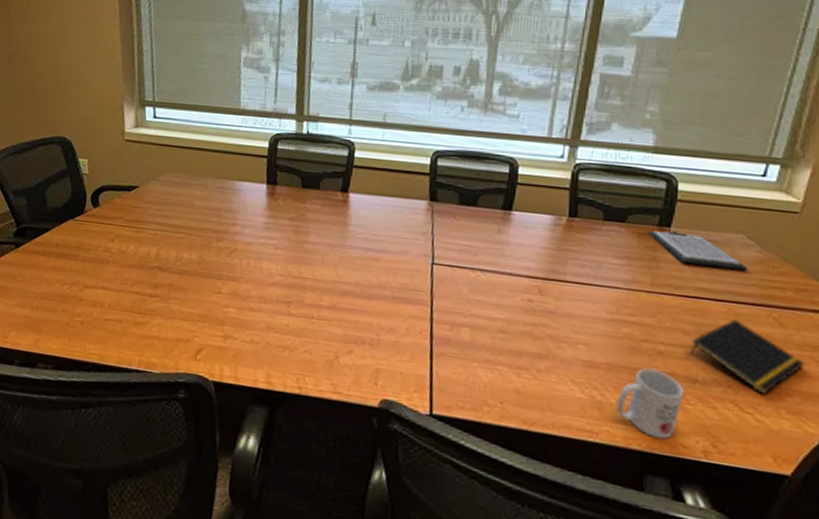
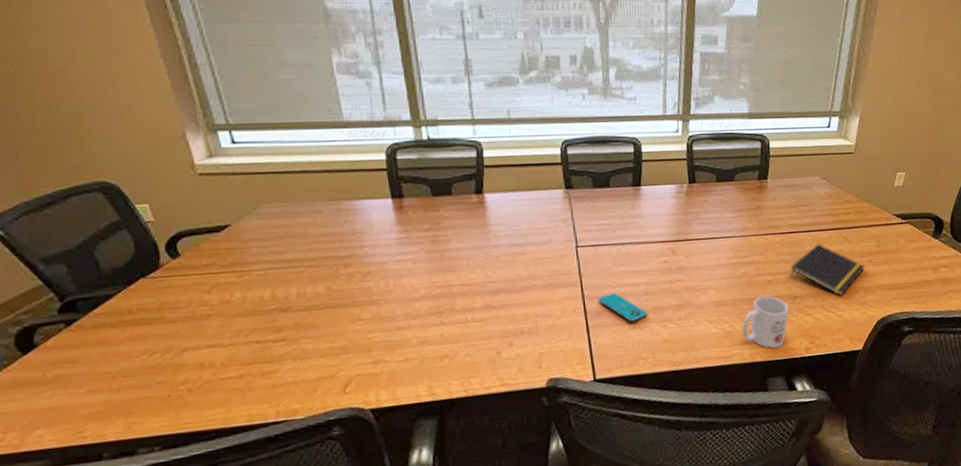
smartphone: none [447,322,501,361] -> present [598,293,648,322]
clipboard: present [647,230,747,270] -> none [751,182,823,207]

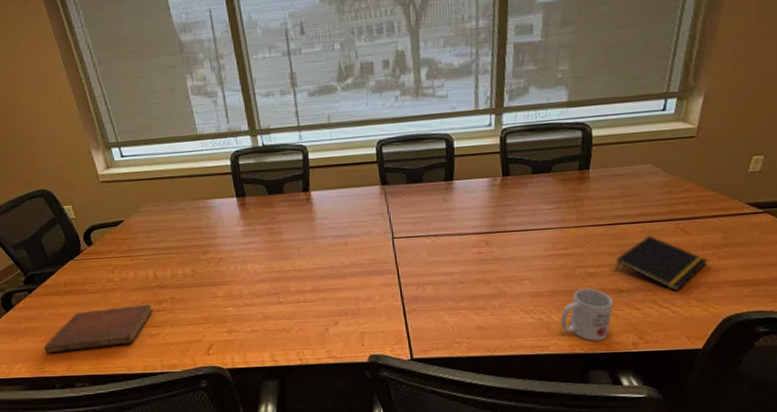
notebook: none [86,333,267,411] -> present [43,304,153,354]
smartphone: present [598,293,648,322] -> none [414,281,462,309]

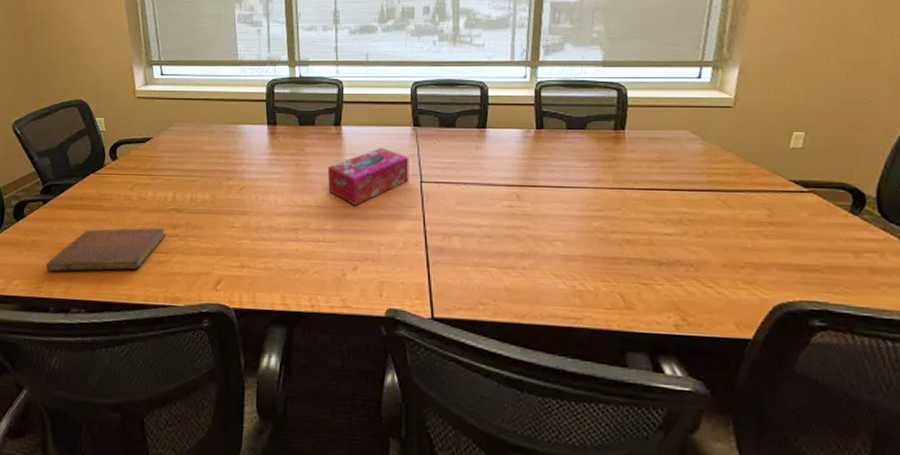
tissue box: none [300,208,381,266] -> present [327,147,409,205]
mug: present [560,288,614,341] -> none [595,256,653,318]
notepad: present [614,235,707,291] -> none [652,205,752,269]

